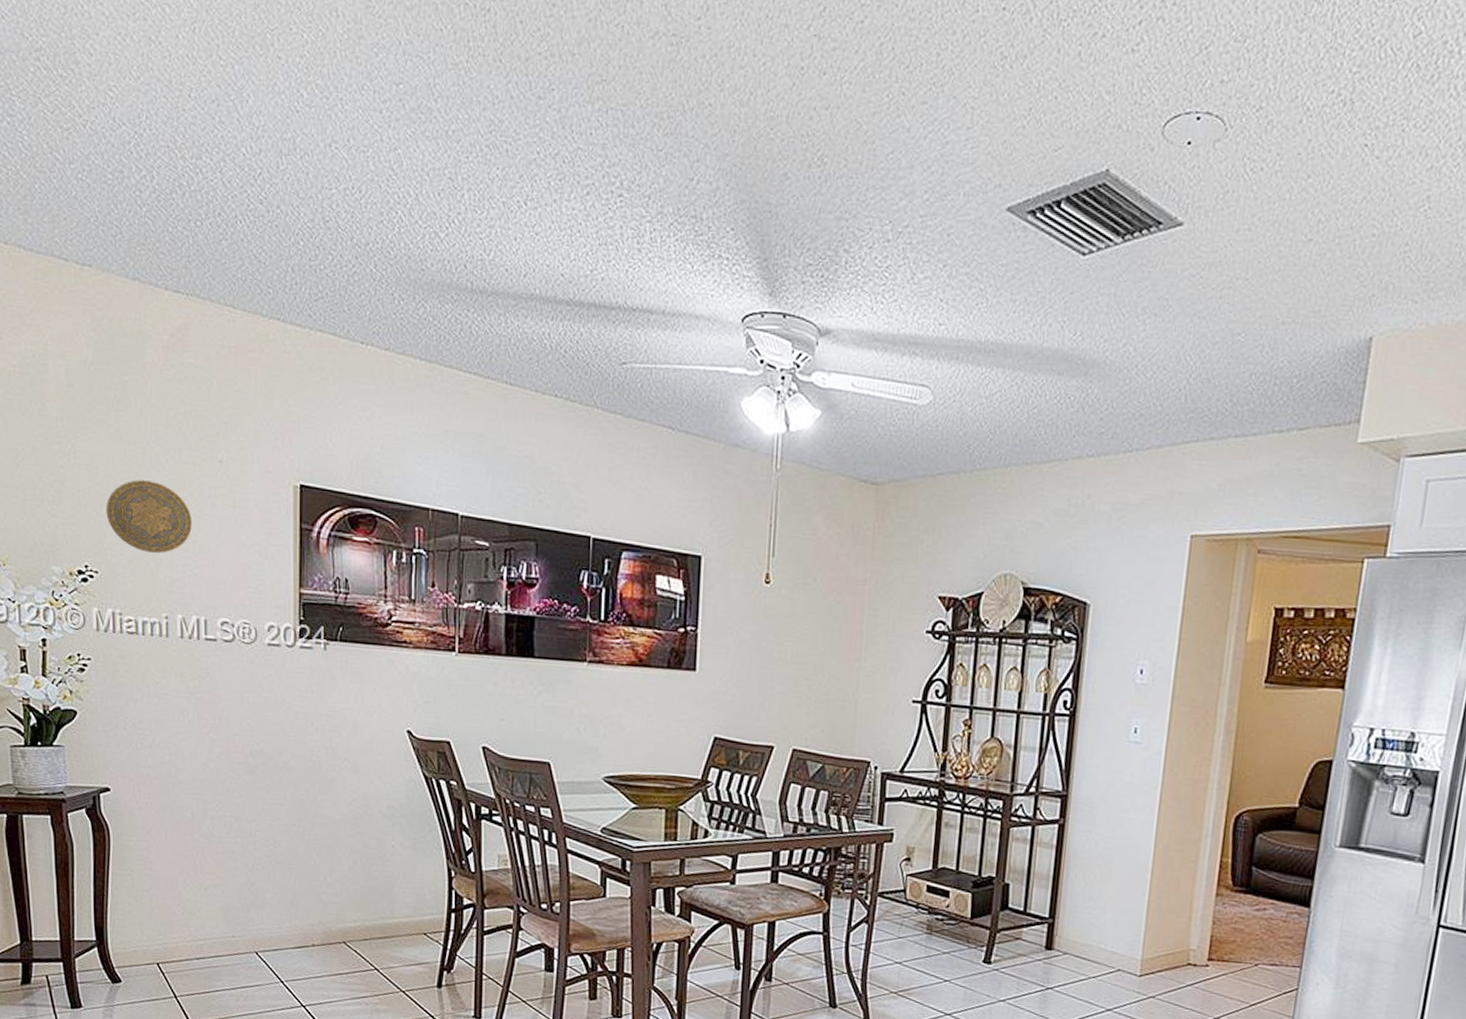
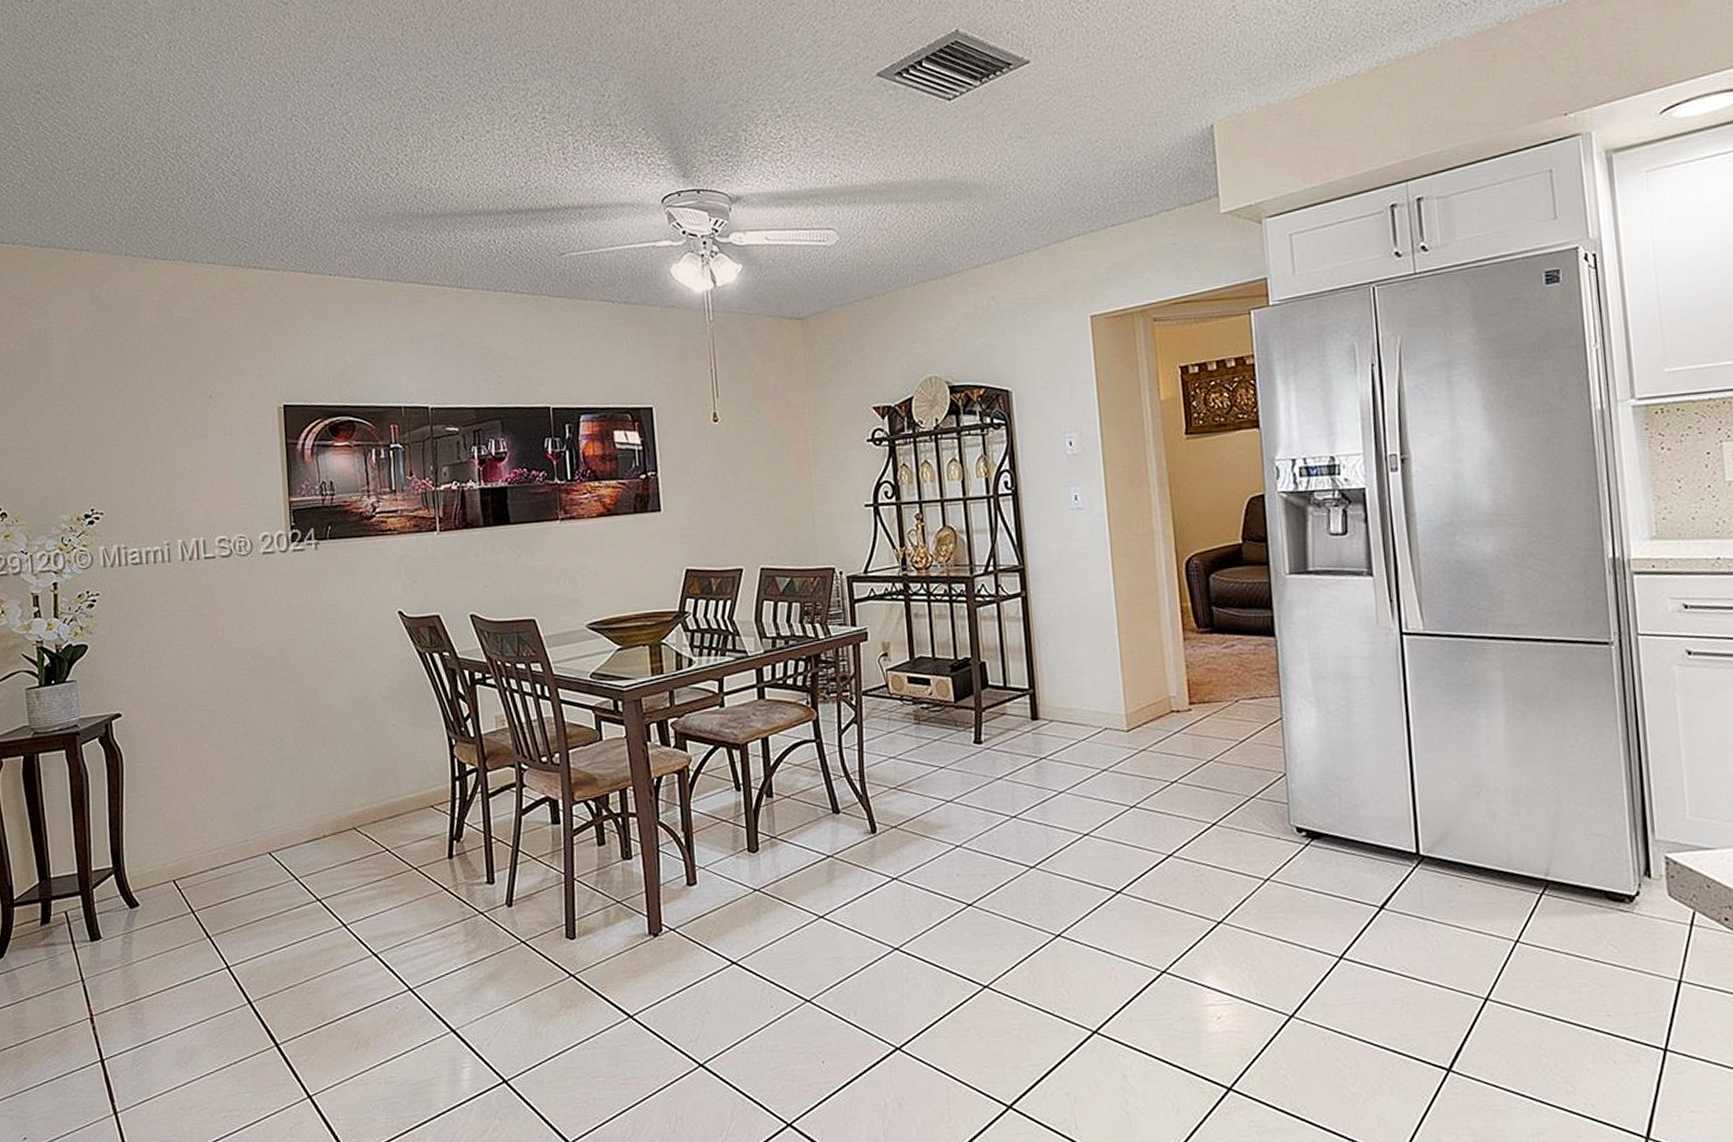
decorative plate: present [106,480,193,554] -> none [108,424,188,489]

